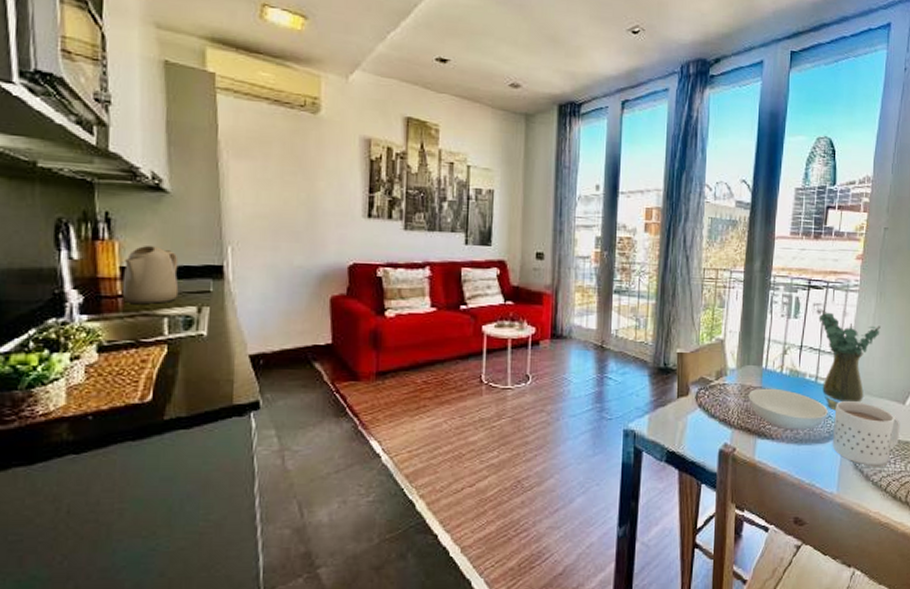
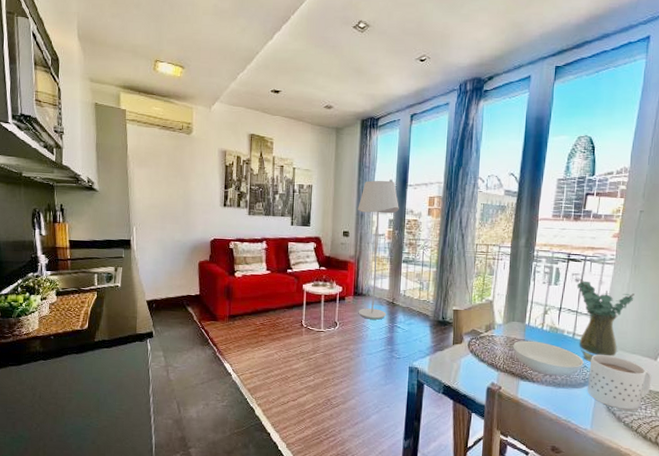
kettle: present [121,246,179,304] -> none [70,227,104,265]
floor lamp: none [555,185,609,370] -> present [358,180,399,320]

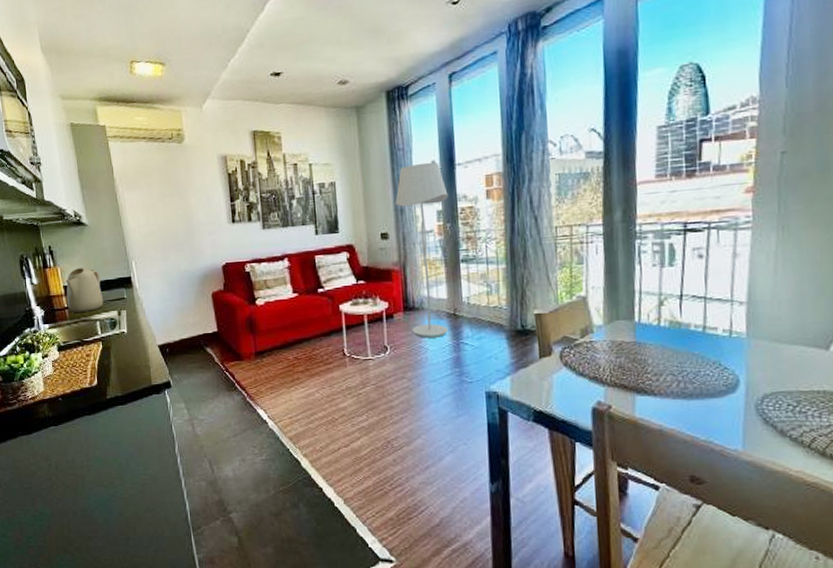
kettle: none [70,227,104,265] -> present [66,268,104,313]
bowl: present [513,340,584,377] -> none [621,342,723,386]
vase: present [576,278,634,362] -> none [700,253,786,362]
mug: present [587,354,652,411] -> none [731,350,825,421]

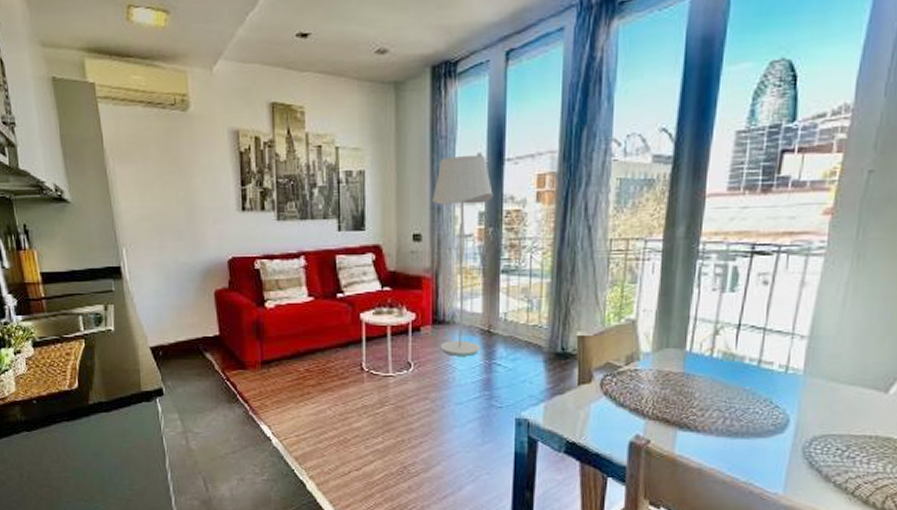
kettle: present [66,268,104,313] -> none [43,253,88,304]

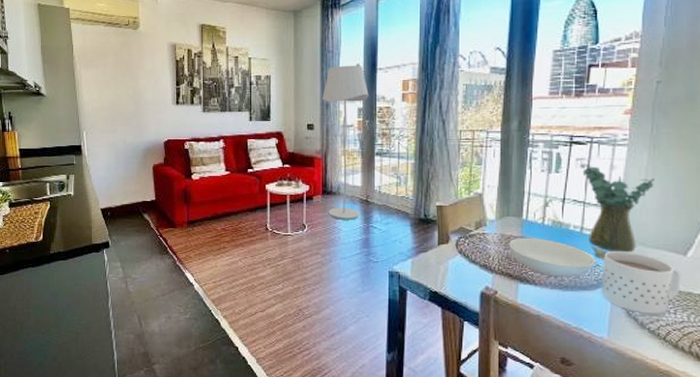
bowl: none [667,374,774,423] -> present [509,237,595,278]
vase: none [764,279,856,400] -> present [582,163,655,260]
mug: none [778,389,880,466] -> present [601,251,681,316]

